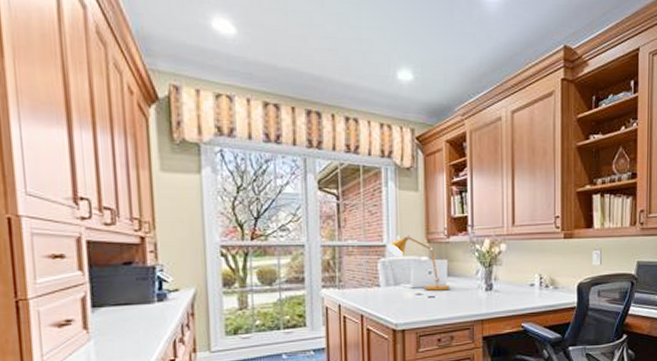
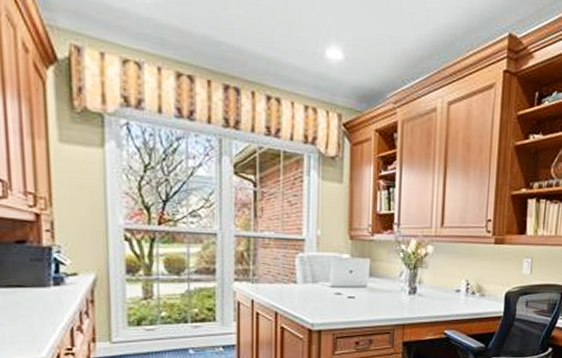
desk lamp: present [387,235,450,291] -> none [306,230,372,291]

